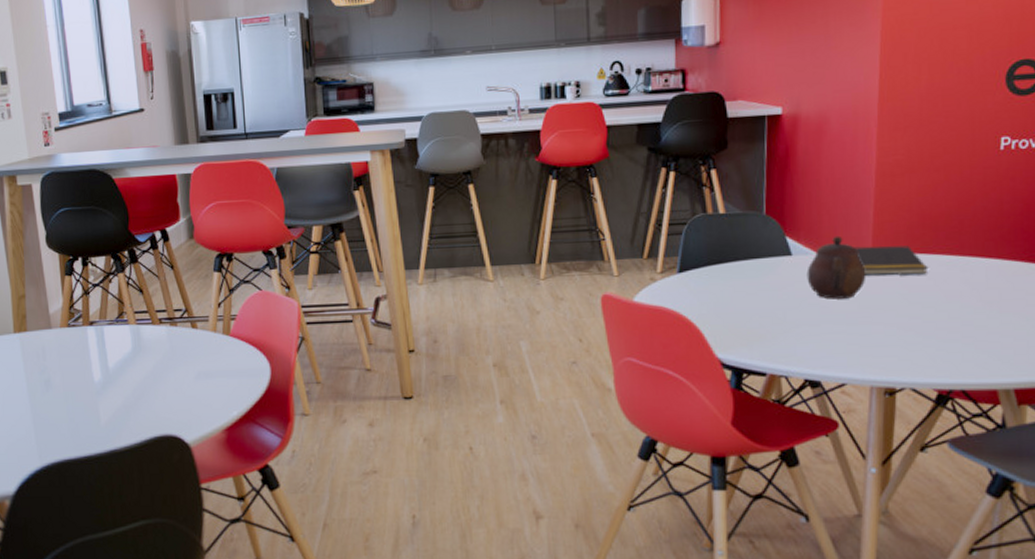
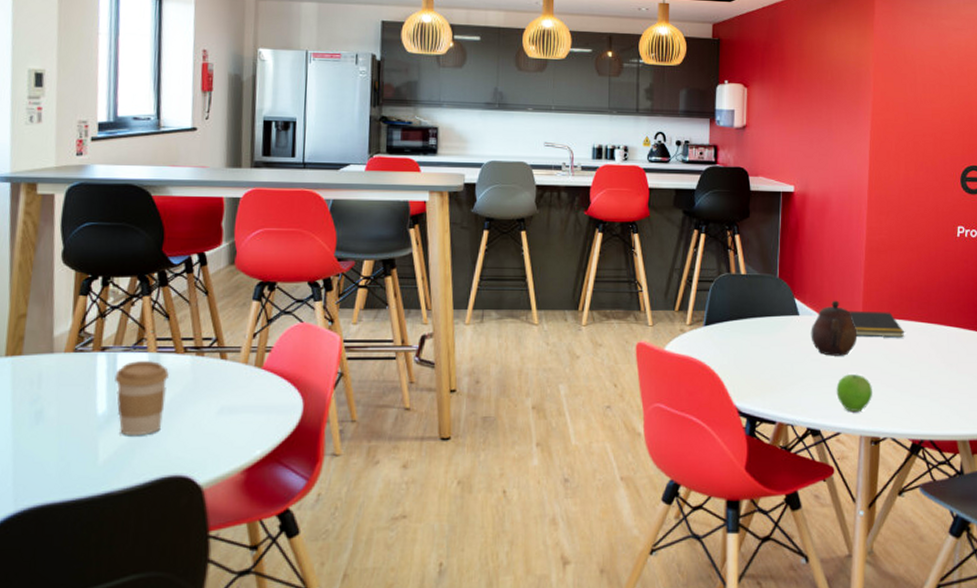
coffee cup: none [104,331,150,400] -> present [115,360,169,436]
fruit: none [840,318,886,360] -> present [836,374,872,411]

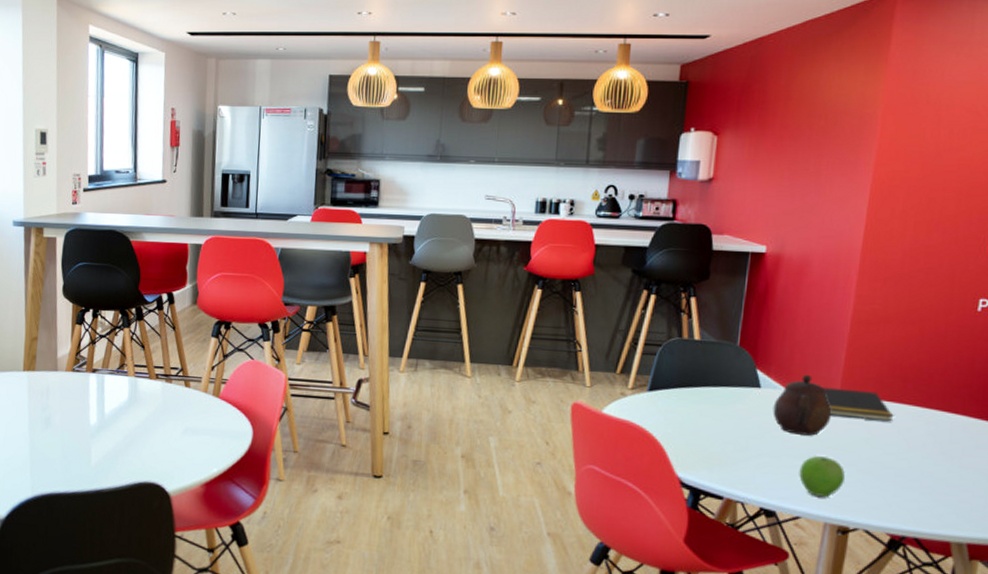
coffee cup: present [115,360,169,436] -> none [103,383,144,446]

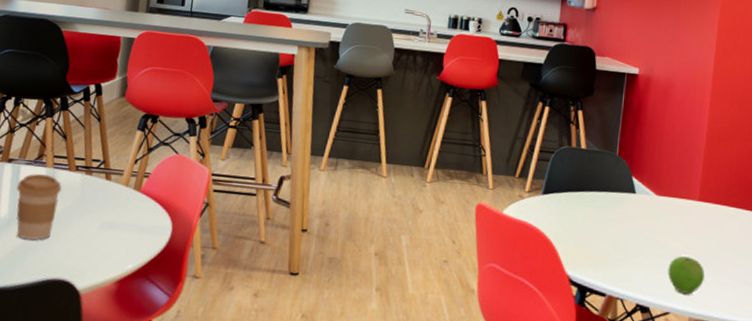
coffee cup: none [103,383,144,446] -> present [16,174,62,240]
teapot: present [773,374,832,436] -> none [646,182,693,238]
notepad: present [823,387,894,422] -> none [685,194,741,226]

